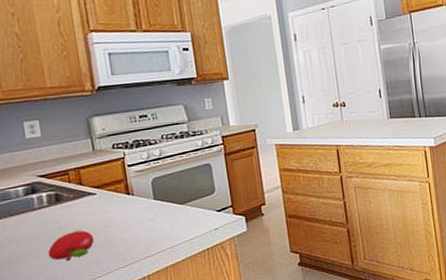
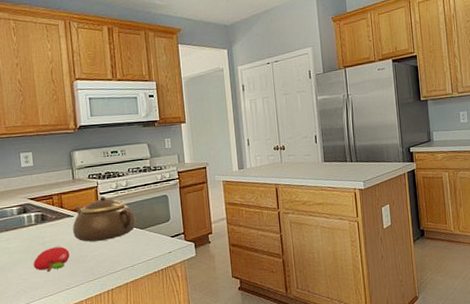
teapot: none [95,168,175,223] -> present [72,196,137,242]

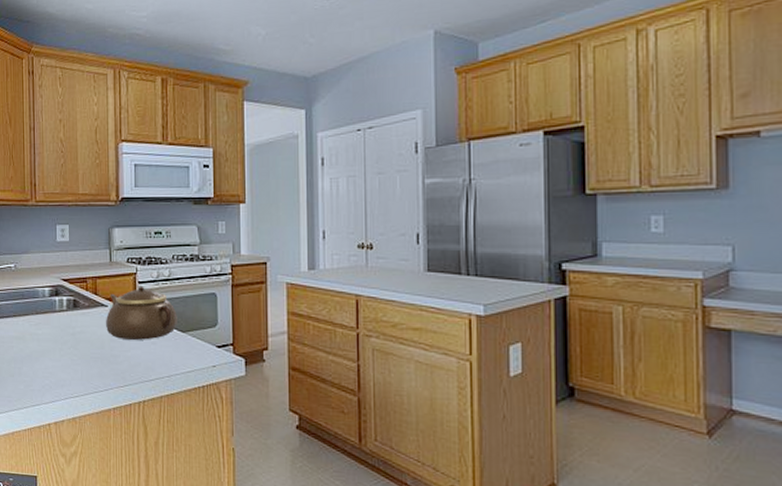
fruit: present [33,247,70,272] -> none [61,340,100,369]

